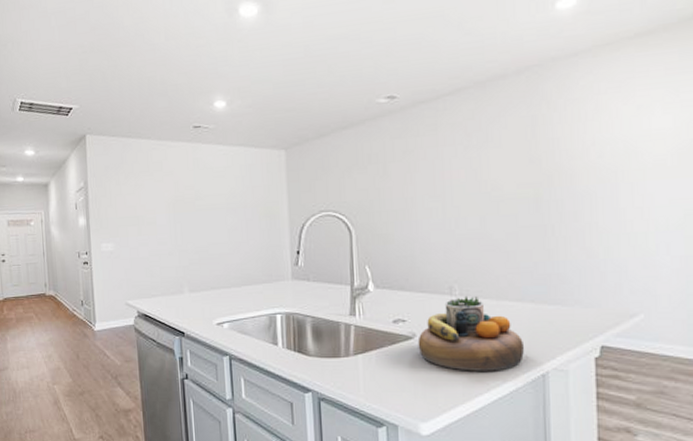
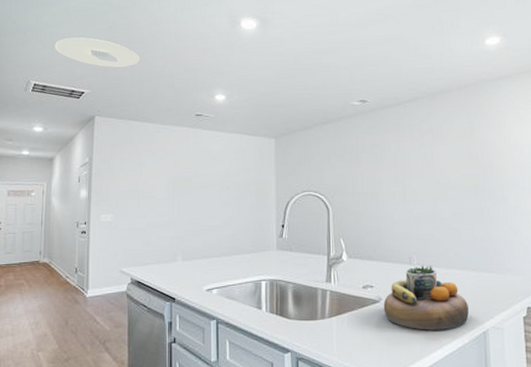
ceiling light: none [37,43,128,78] -> present [55,37,140,68]

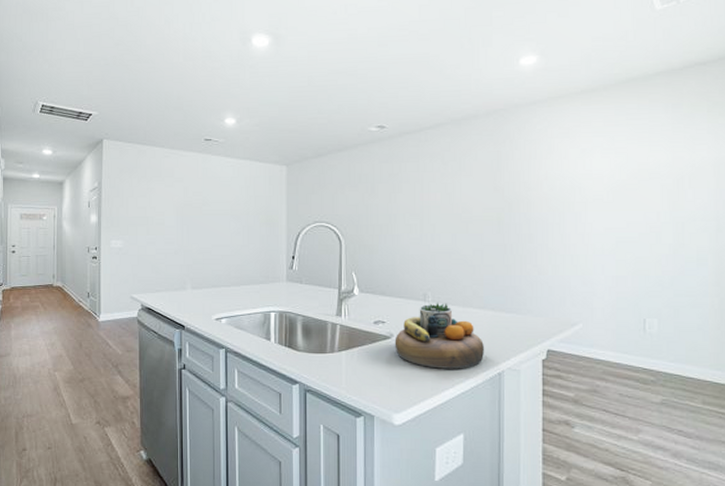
ceiling light: present [55,37,140,68] -> none [61,55,147,88]

